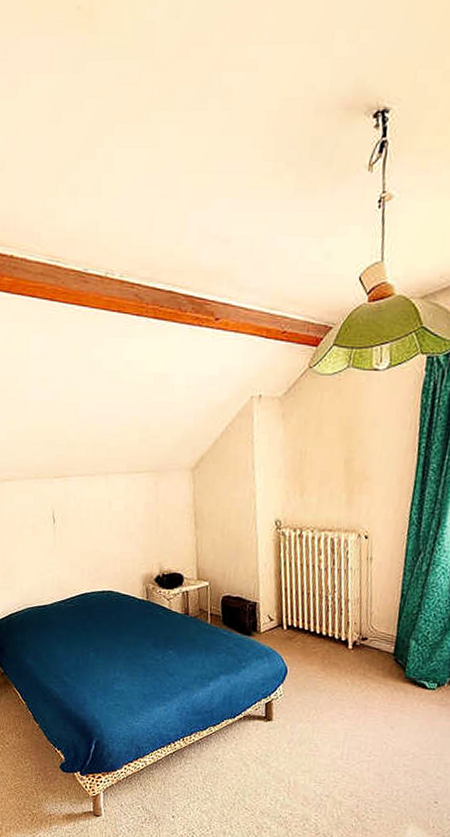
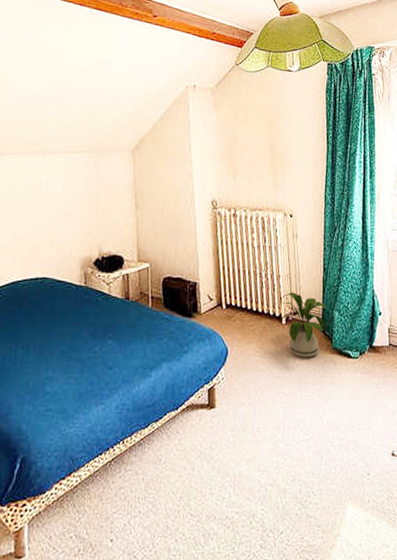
house plant: none [346,617,402,684] -> present [280,292,327,358]

